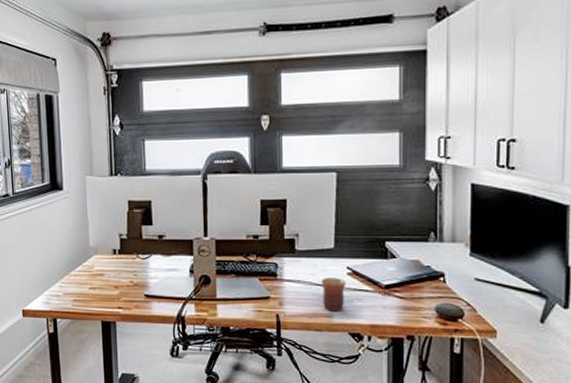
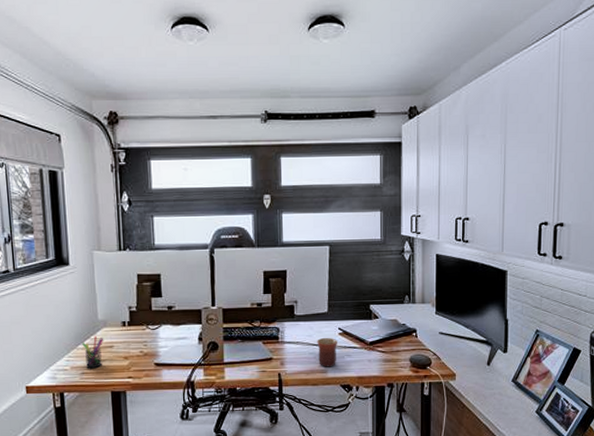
pen holder: none [74,262,94,296] -> present [82,335,103,369]

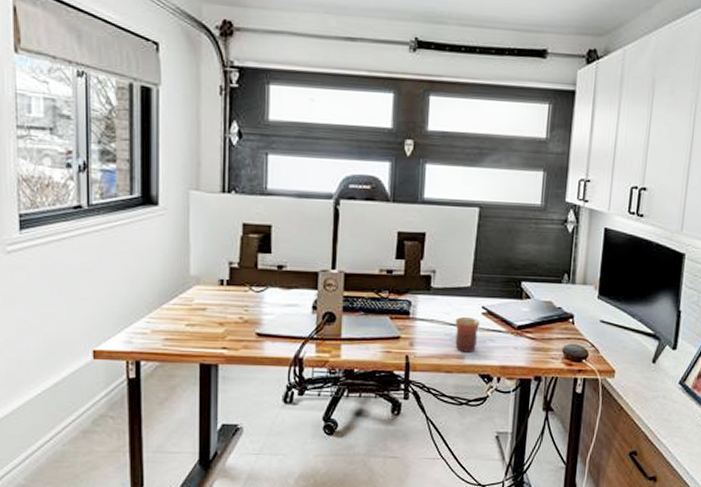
pen holder: present [82,335,103,369] -> none [168,294,194,335]

